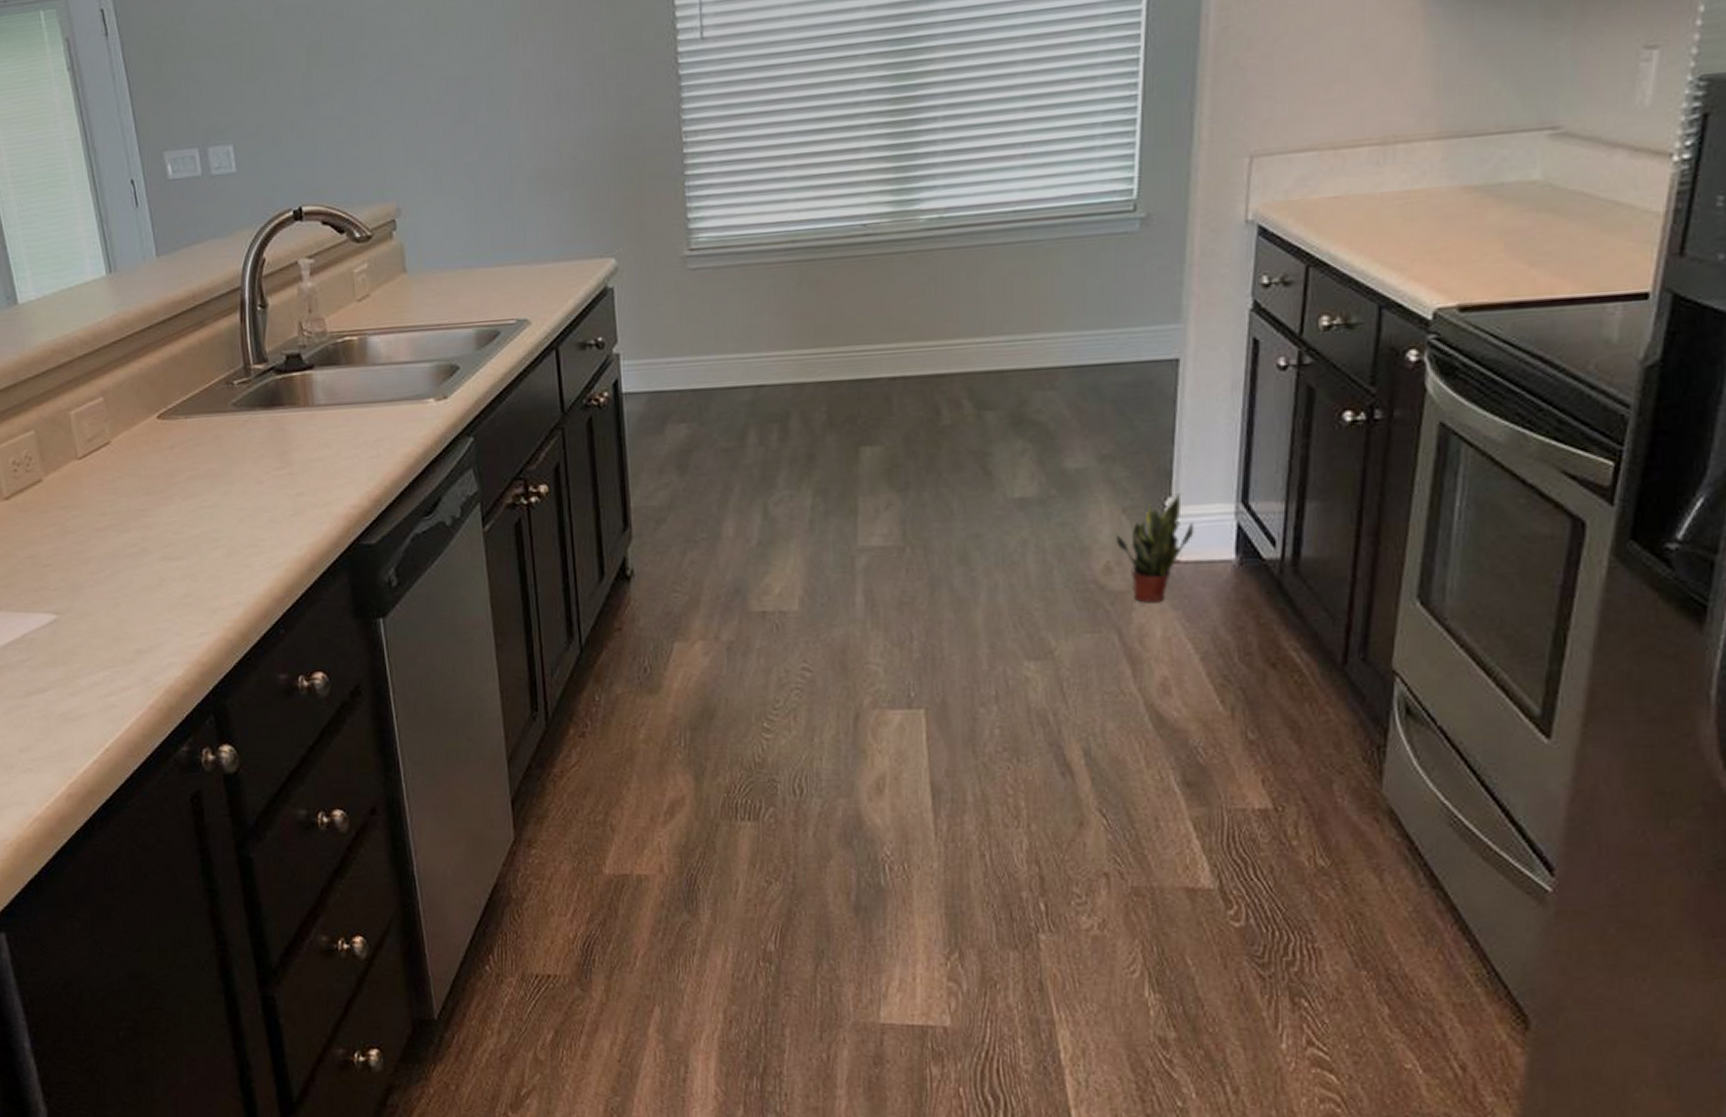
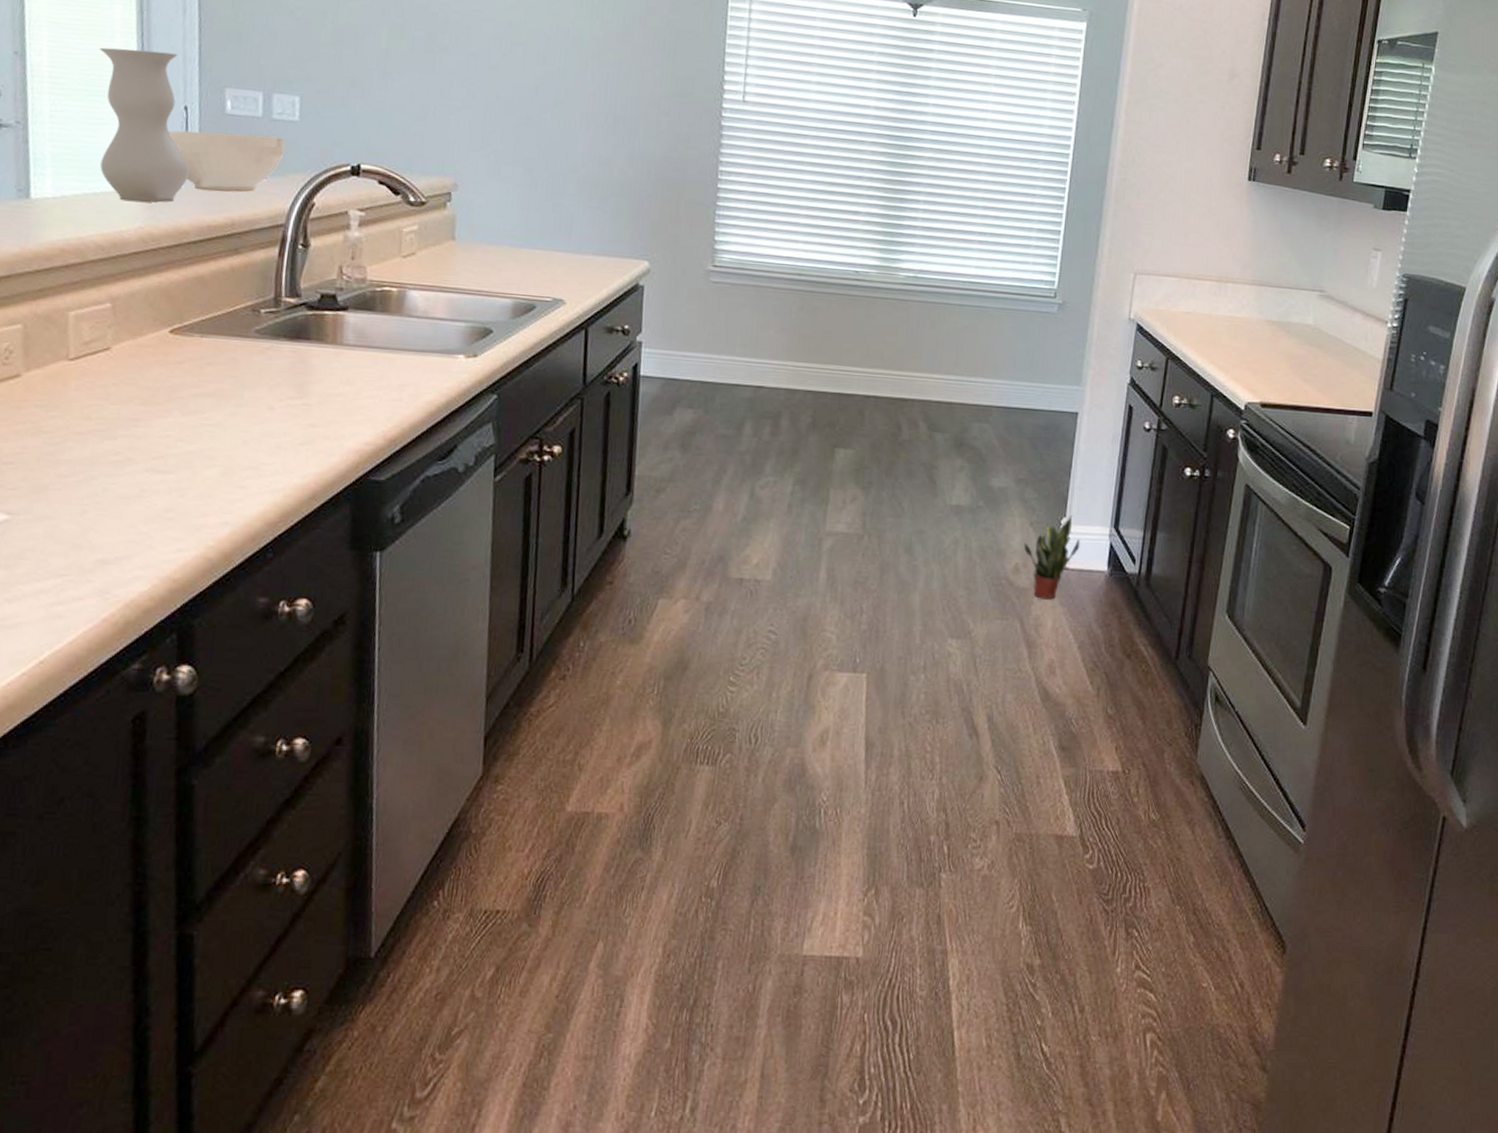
vase: none [47,125,147,291] -> present [99,47,190,203]
bowl: none [121,193,229,266] -> present [168,130,286,193]

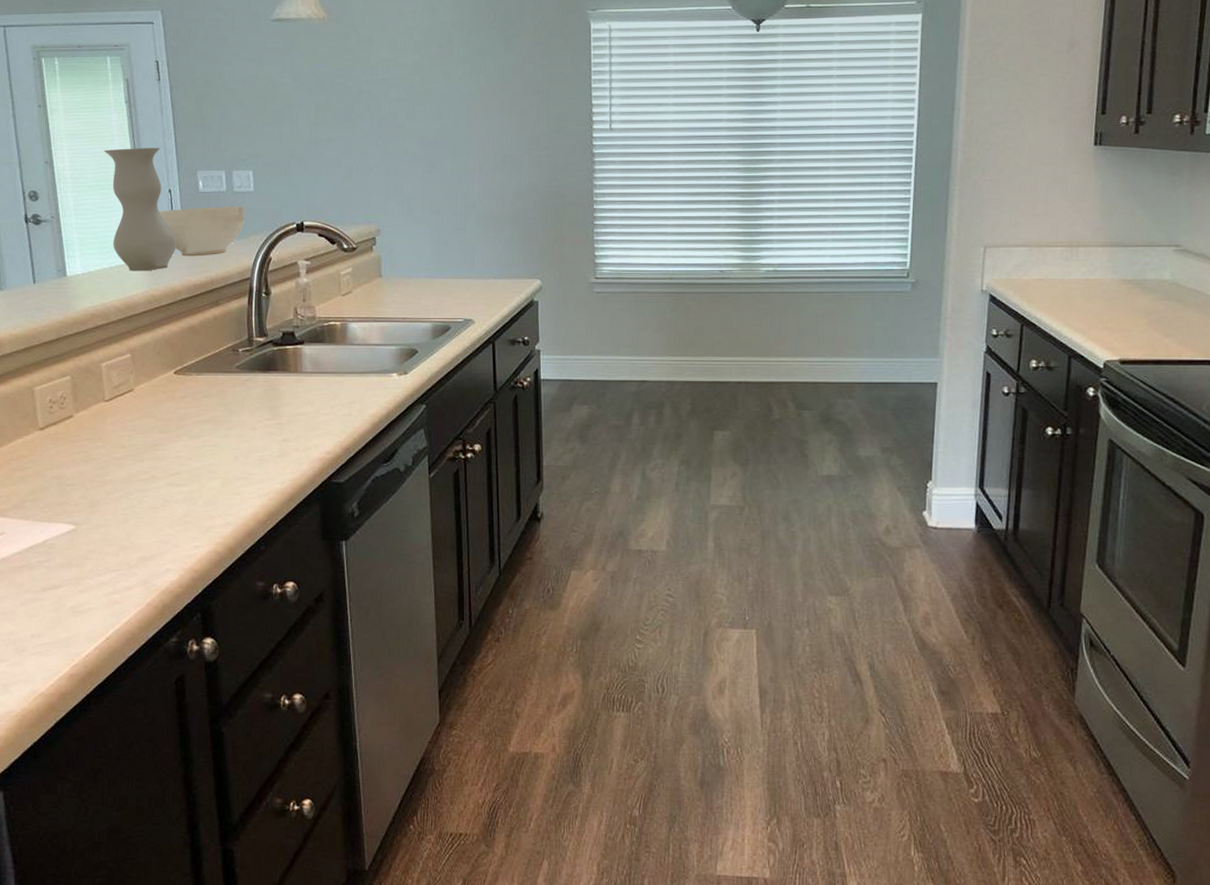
potted plant: present [1023,515,1081,600] -> none [893,479,947,557]

